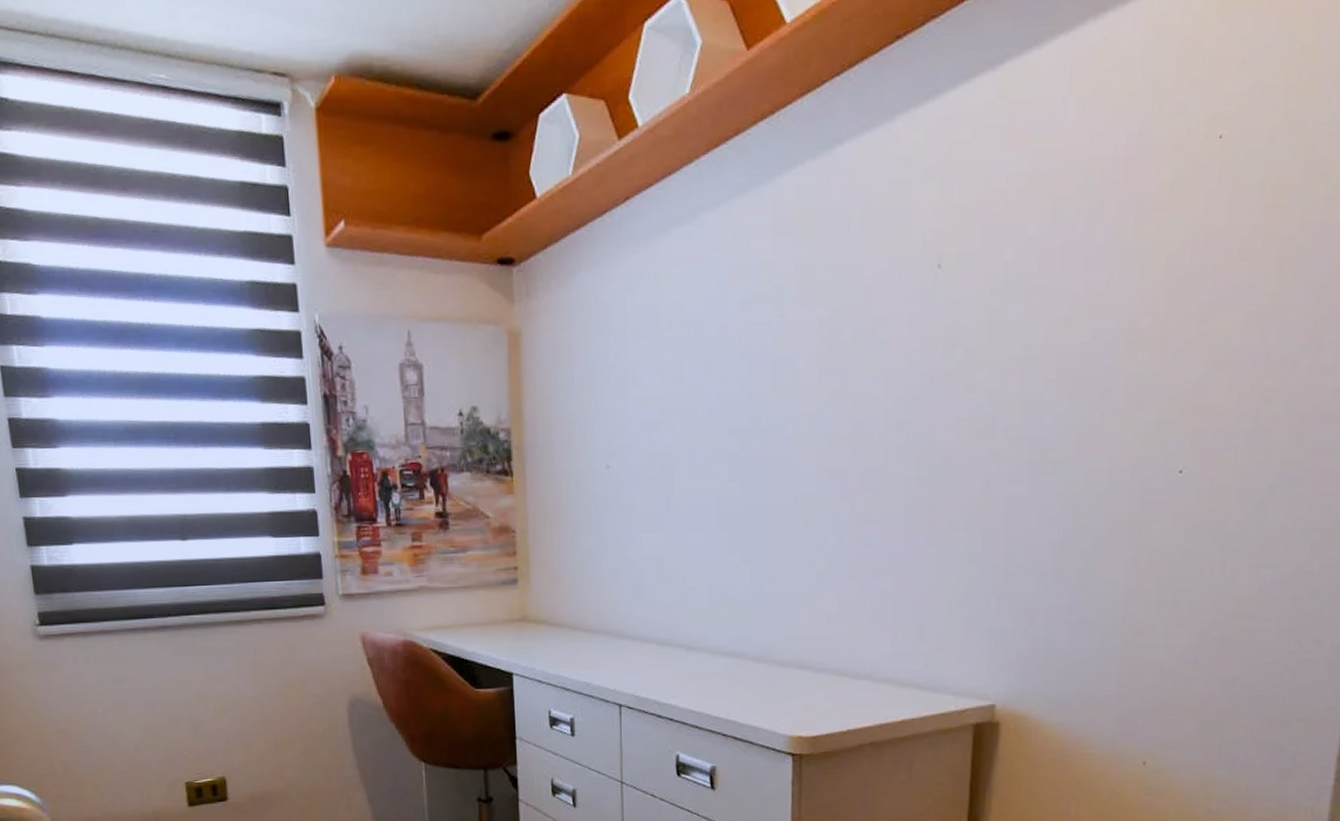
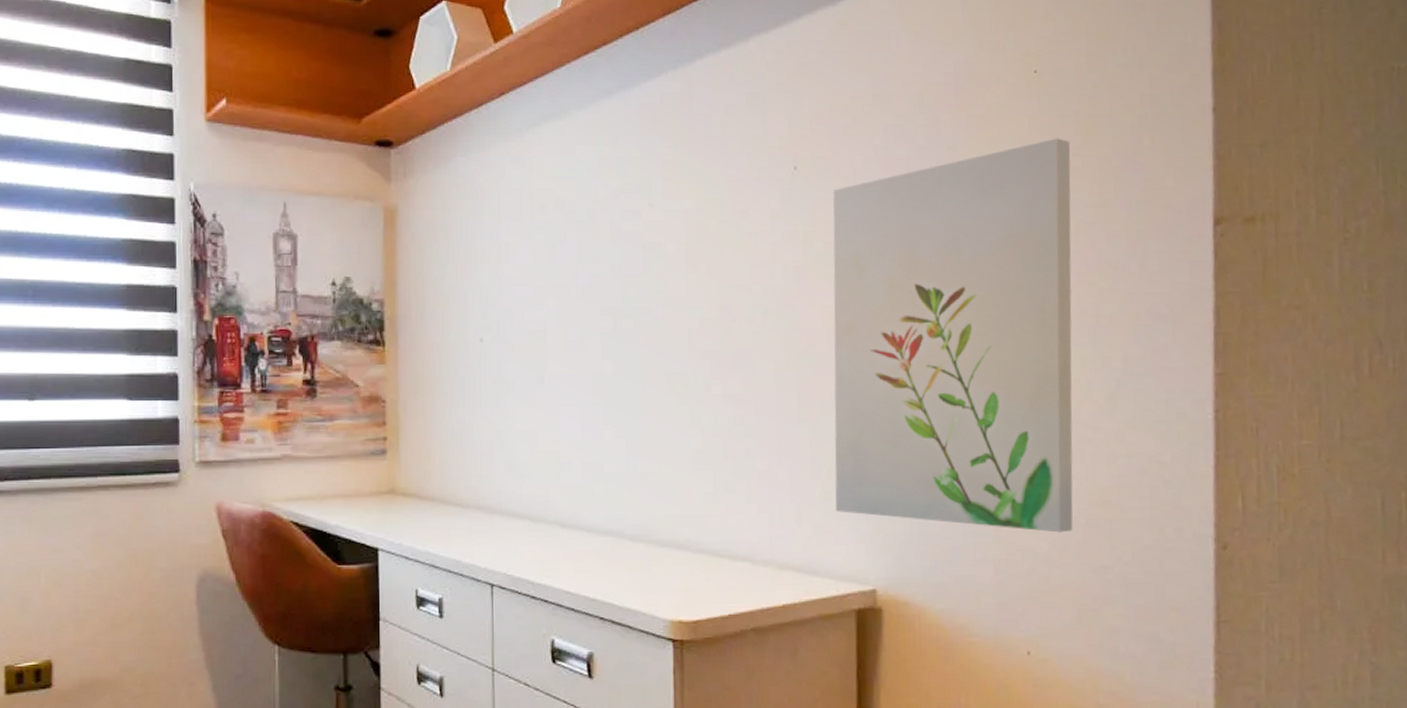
wall art: none [960,215,1252,646] -> present [833,138,1073,533]

